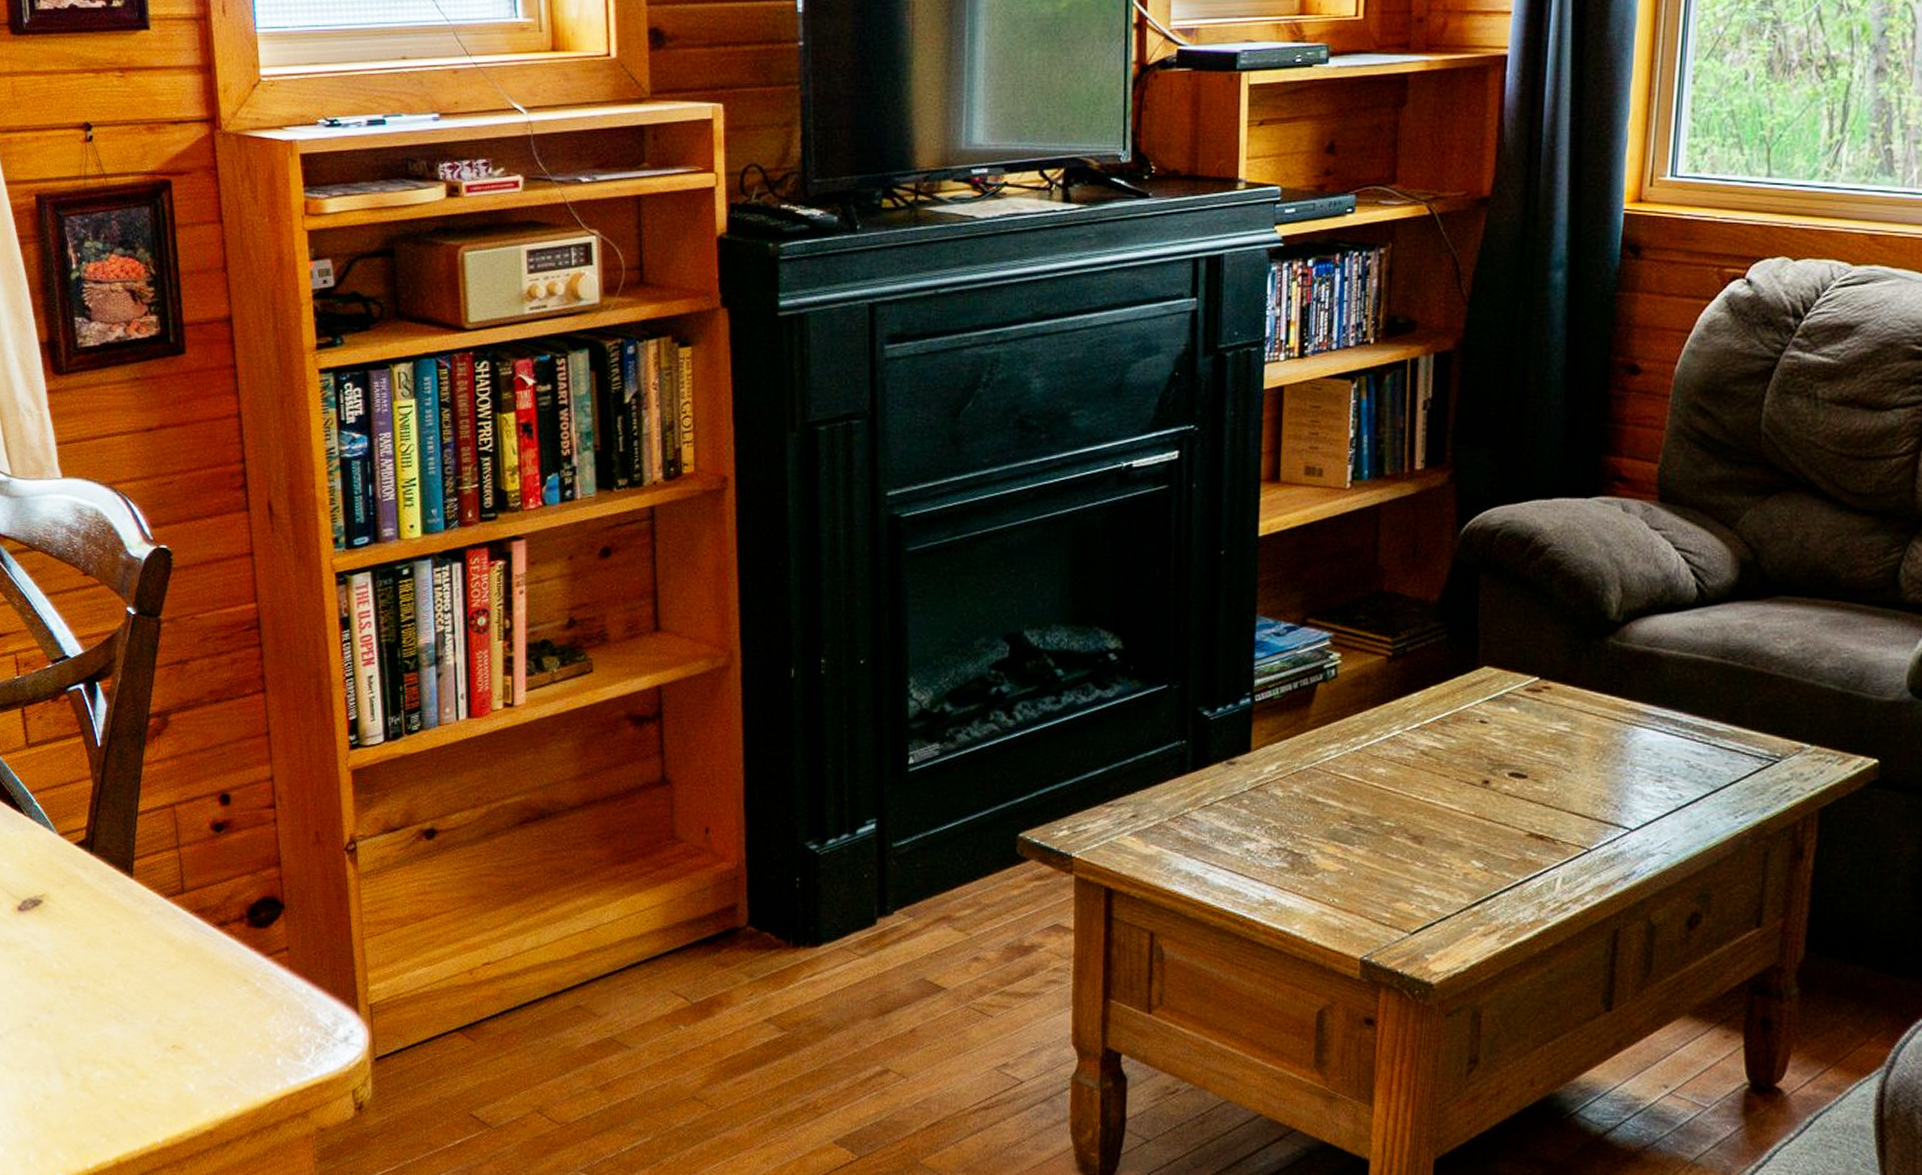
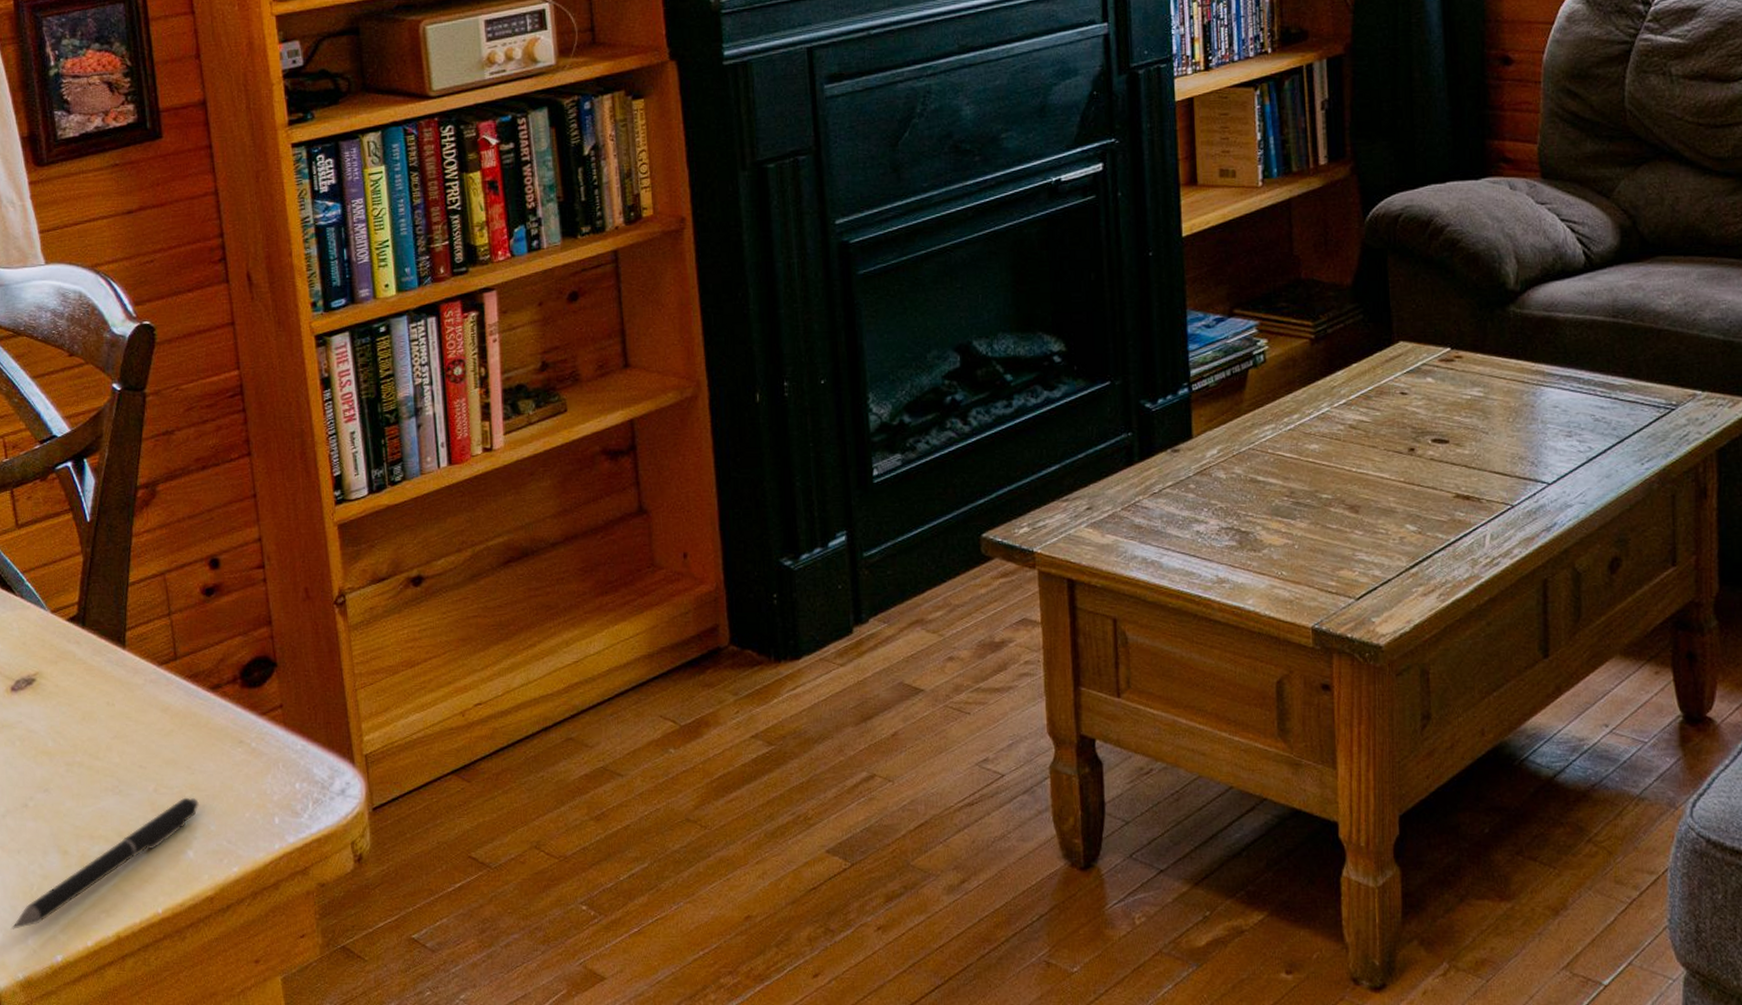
pen: none [12,1031,203,1145] -> present [10,797,200,929]

